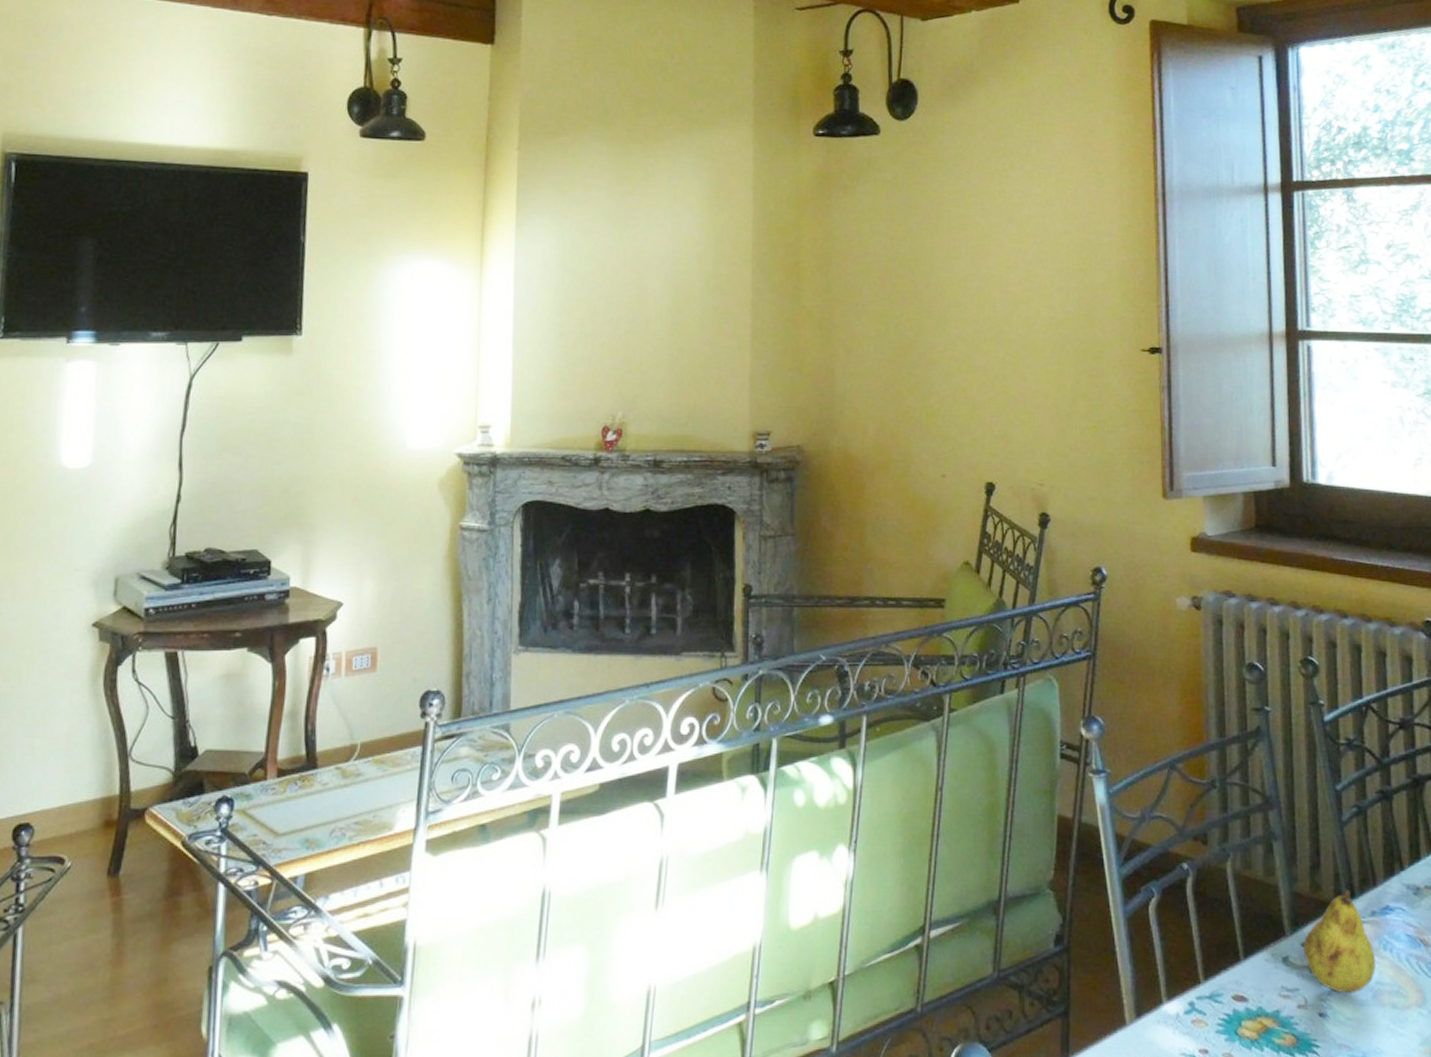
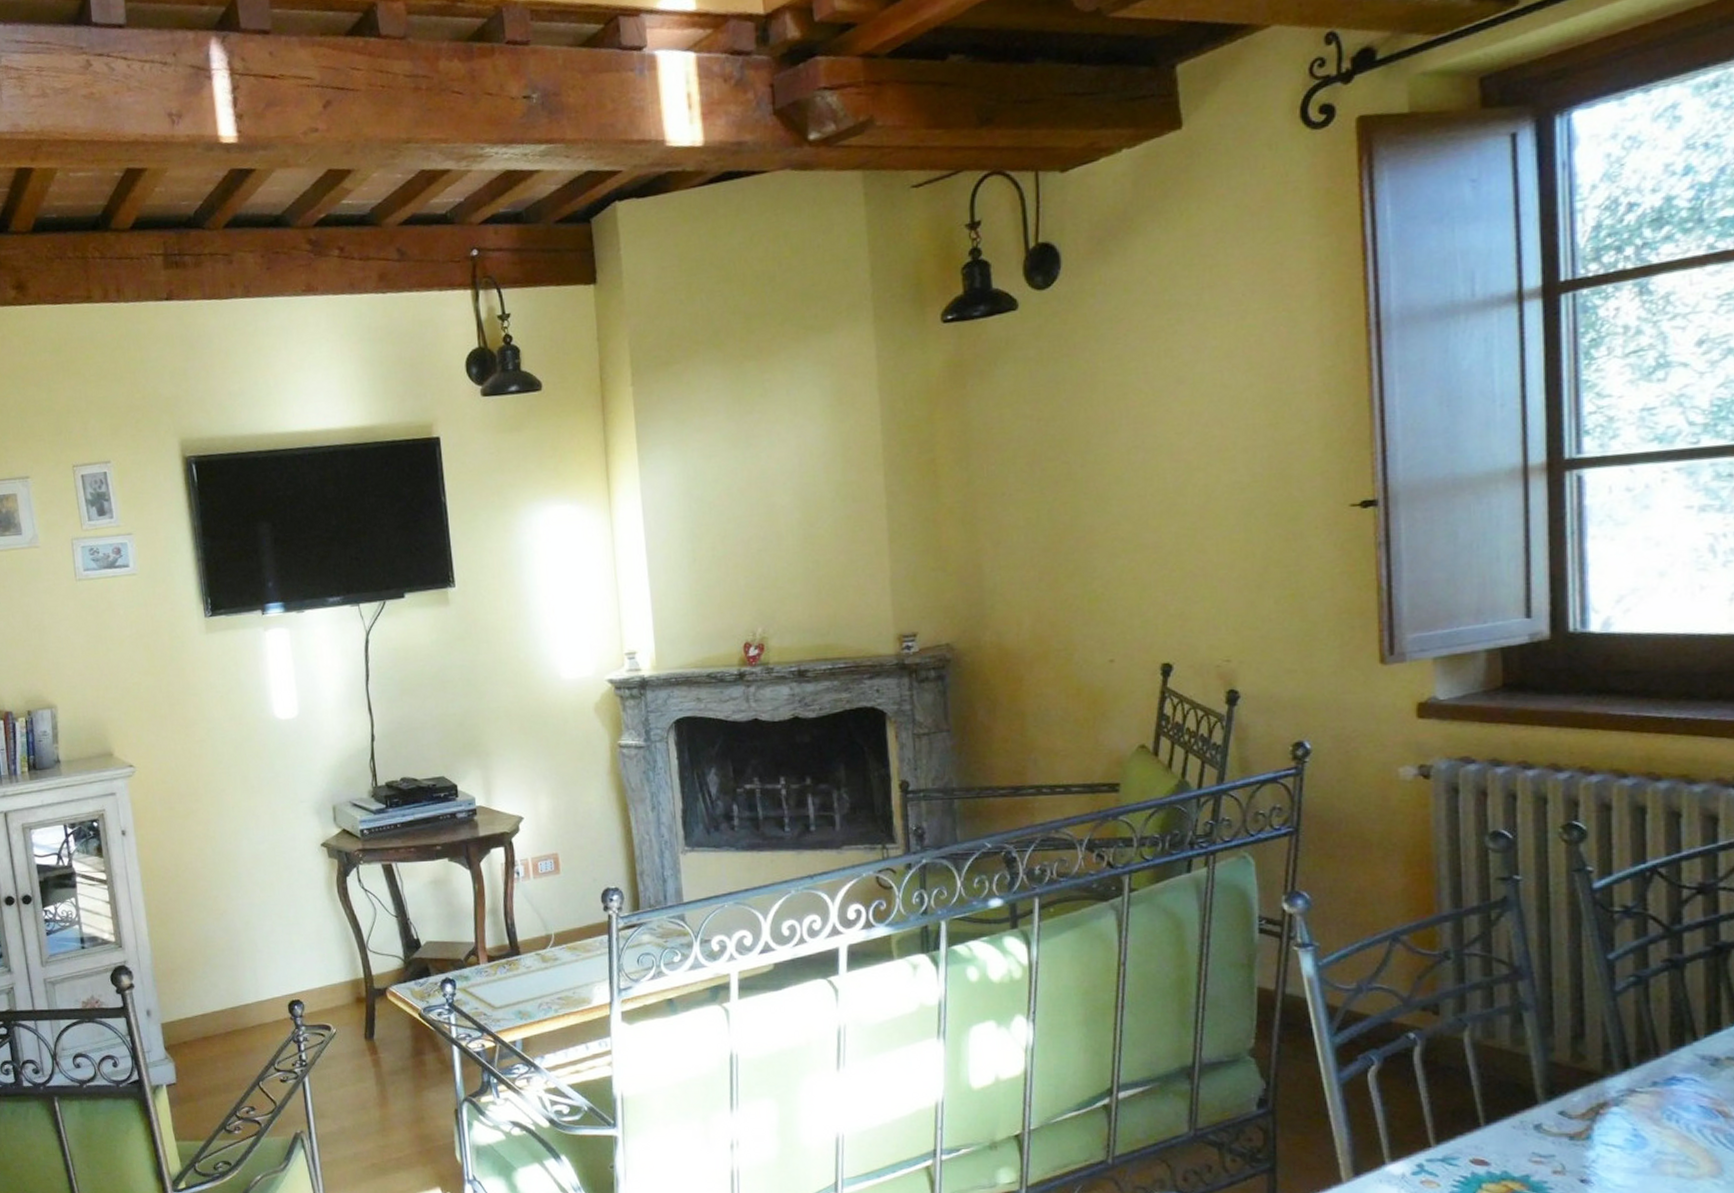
fruit: present [1303,890,1377,994] -> none [1560,1060,1657,1162]

